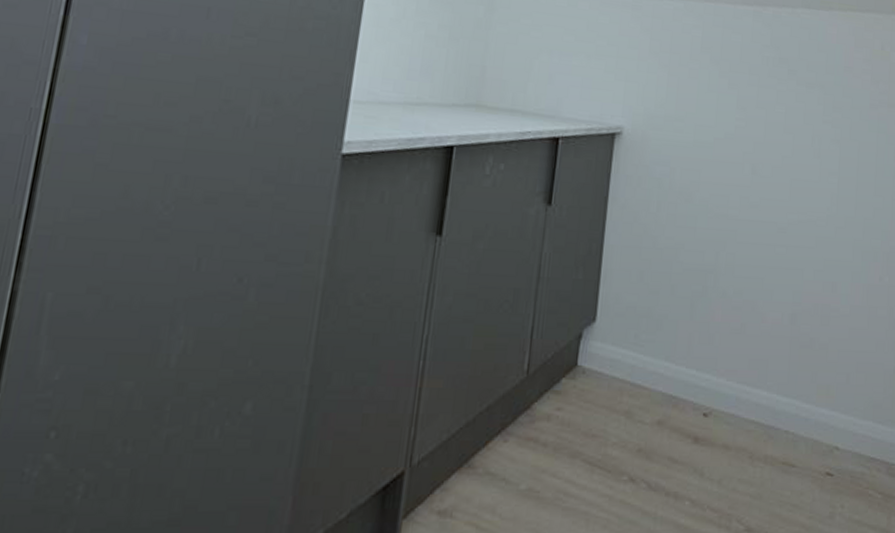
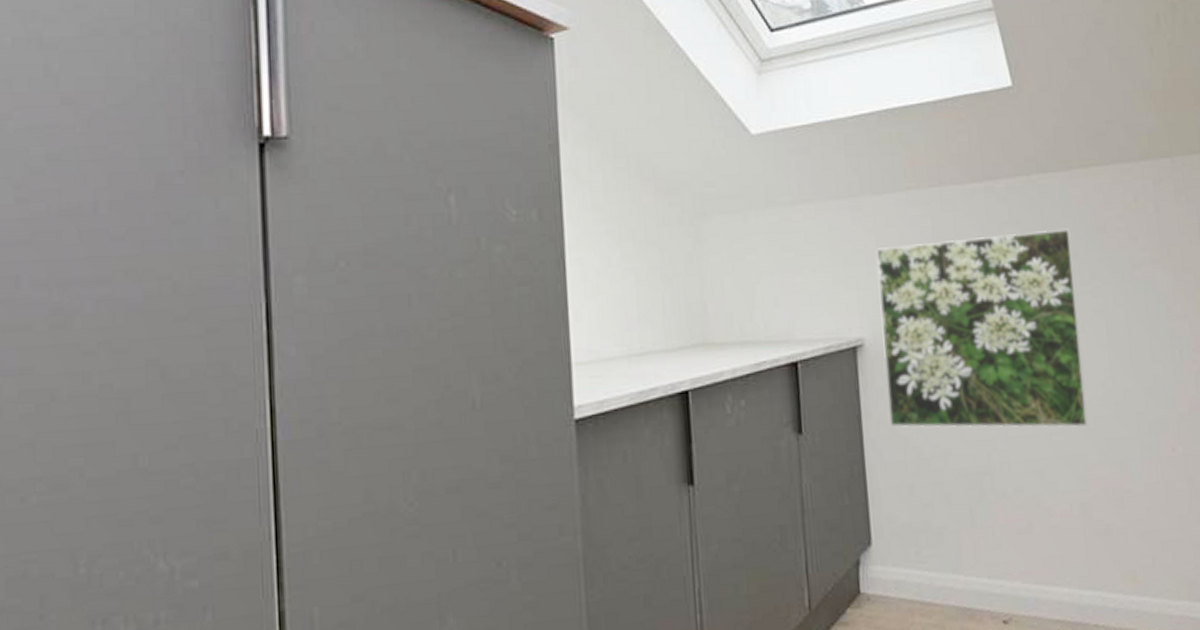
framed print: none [633,47,823,245] -> present [876,228,1088,428]

